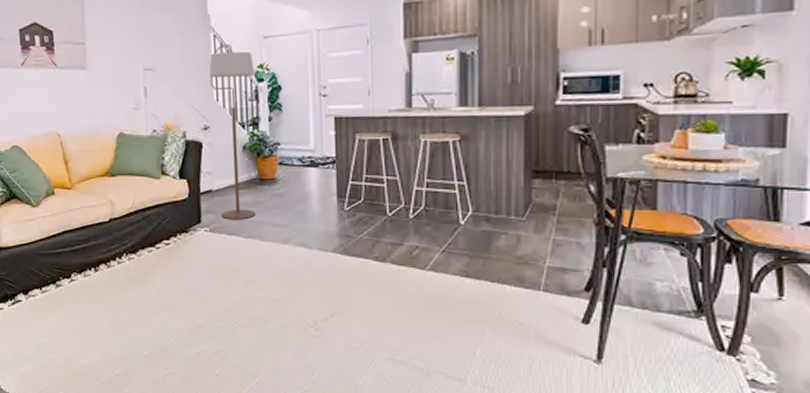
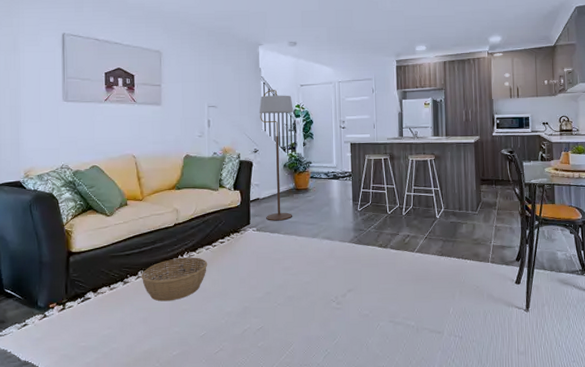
basket: none [74,260,151,311] -> present [141,257,208,302]

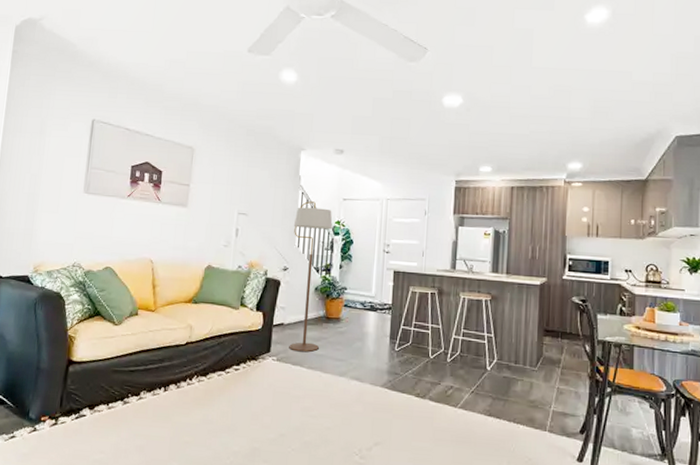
basket: present [141,257,208,302] -> none [143,381,218,430]

